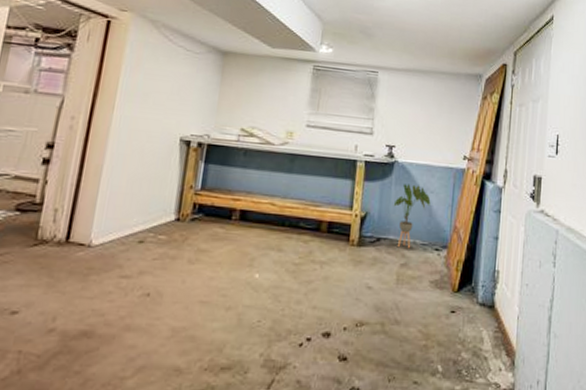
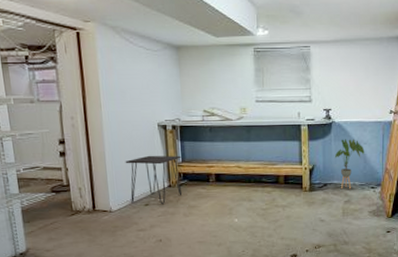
desk: none [121,176,201,244] -> present [125,155,181,205]

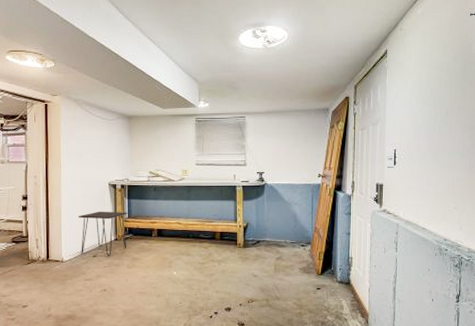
house plant: present [334,139,365,189] -> none [267,200,295,247]

